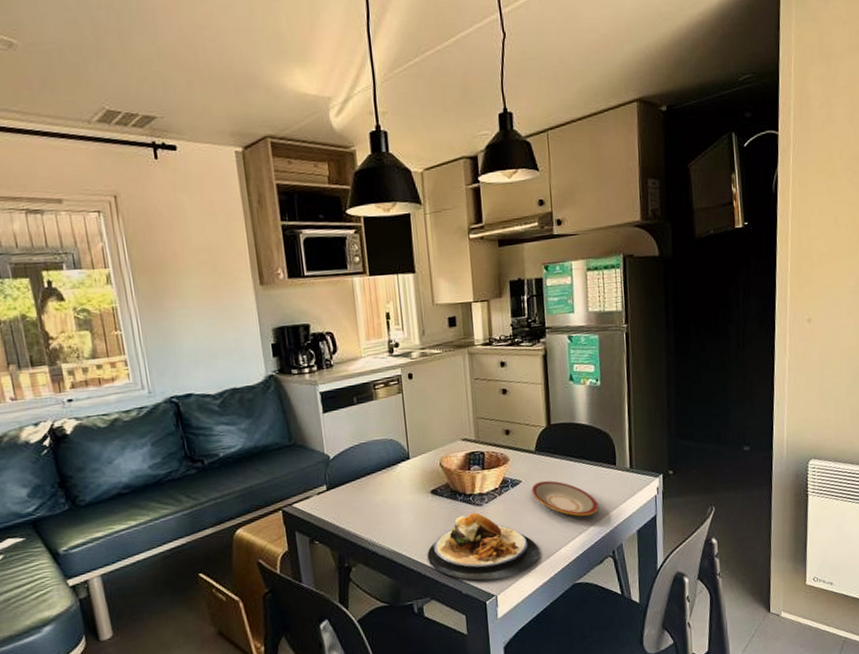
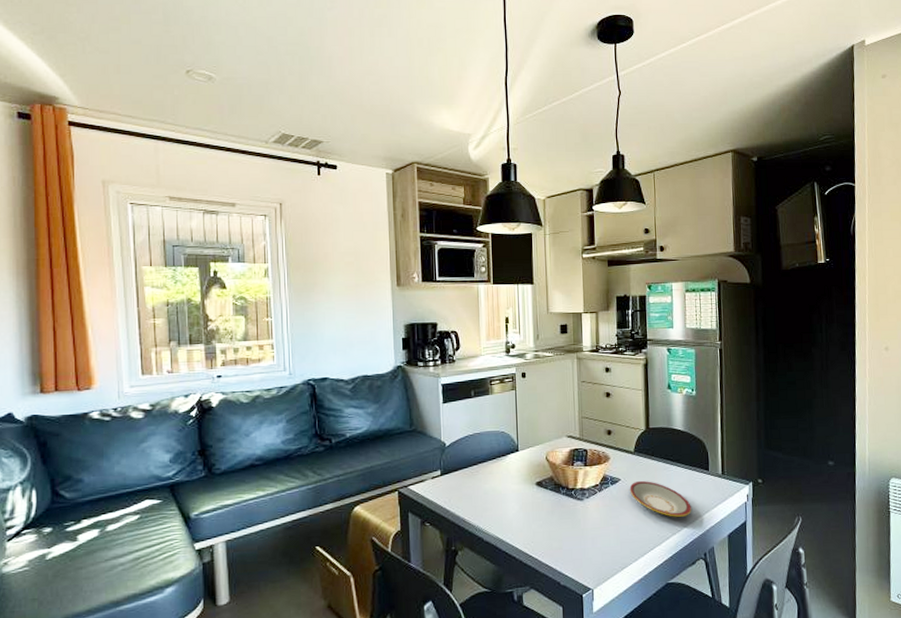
plate: present [427,512,539,581] -> none [529,506,635,574]

